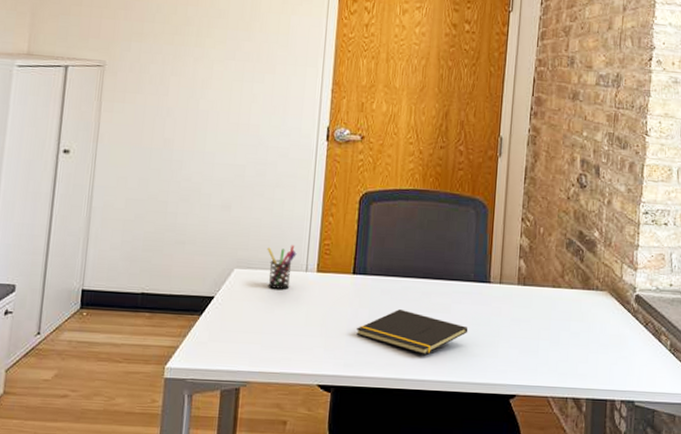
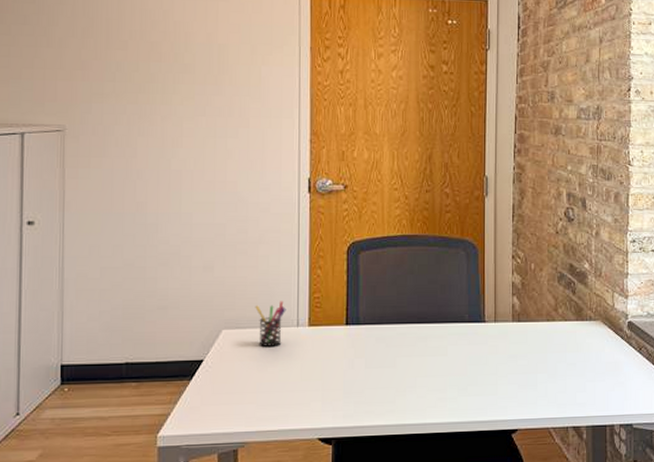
notepad: present [356,309,469,355] -> none [354,356,467,398]

